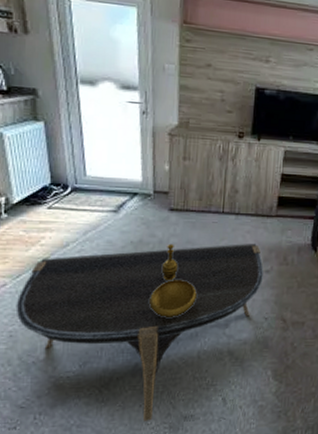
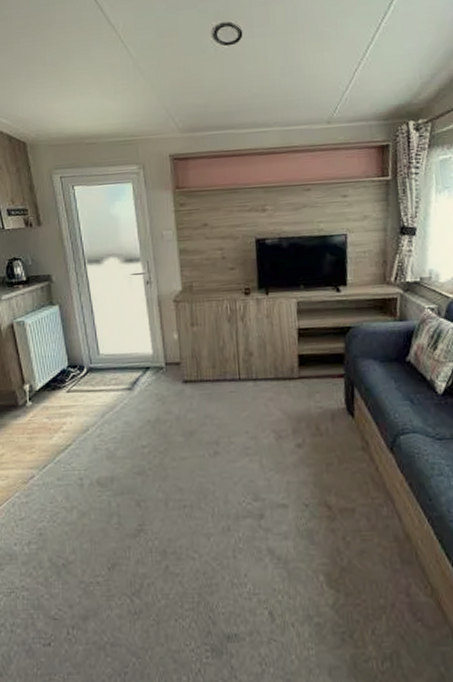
coffee table: present [15,243,264,421] -> none [43,412,295,641]
decorative bowl: present [149,243,197,317] -> none [173,420,223,508]

